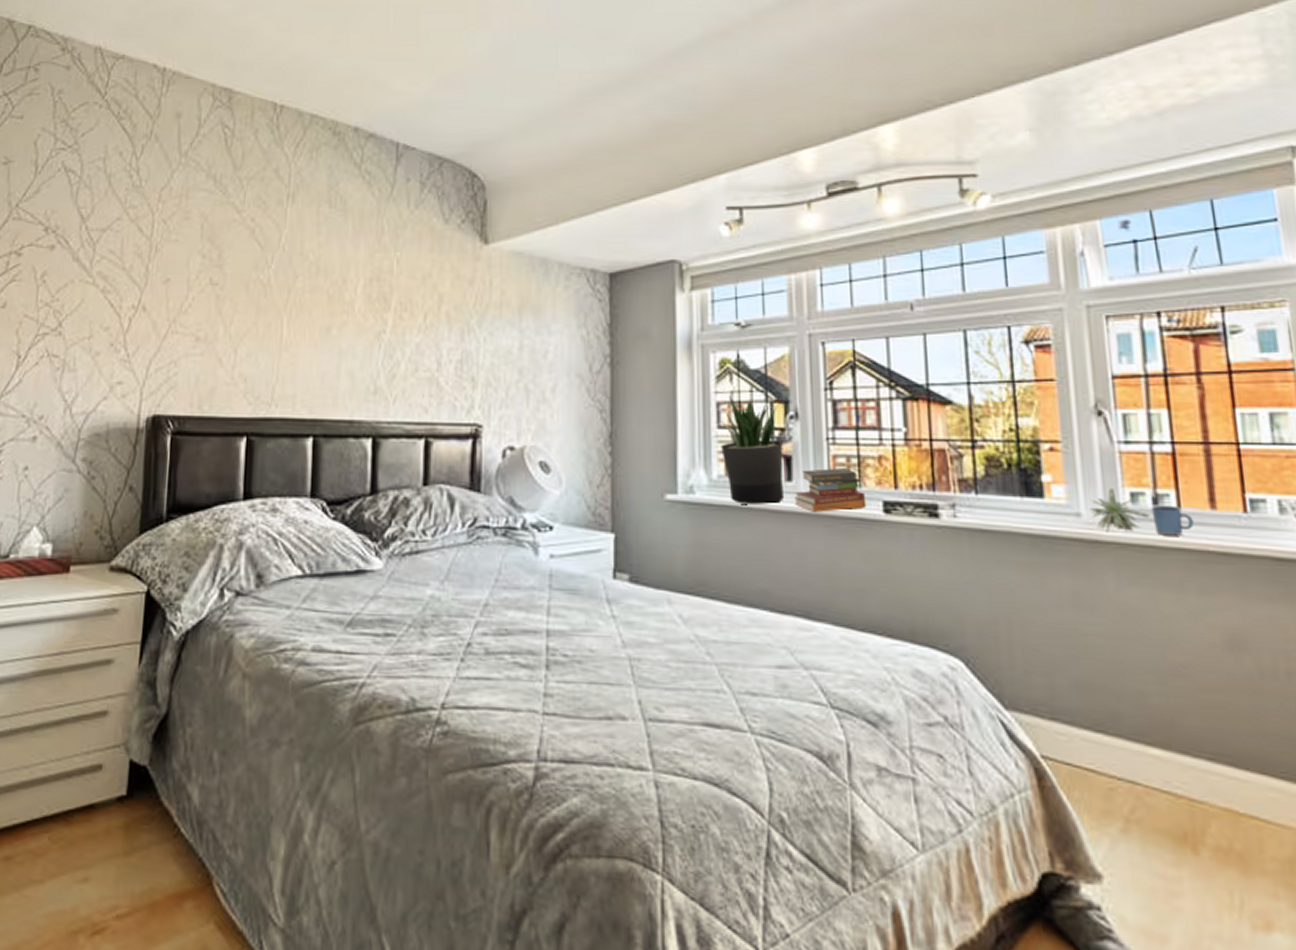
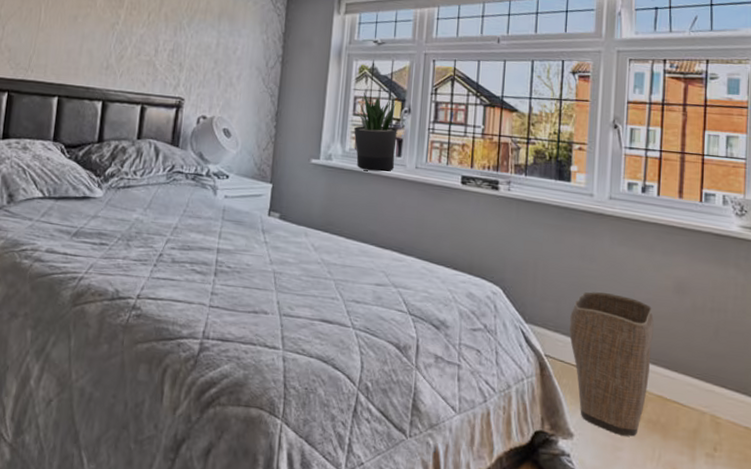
books: present [795,467,867,514] -> none [401,149,451,181]
laundry basket: none [1071,657,1207,875] -> present [569,292,654,437]
succulent plant: present [1090,489,1150,533] -> none [600,179,639,210]
mug: present [1151,505,1194,536] -> none [640,192,667,215]

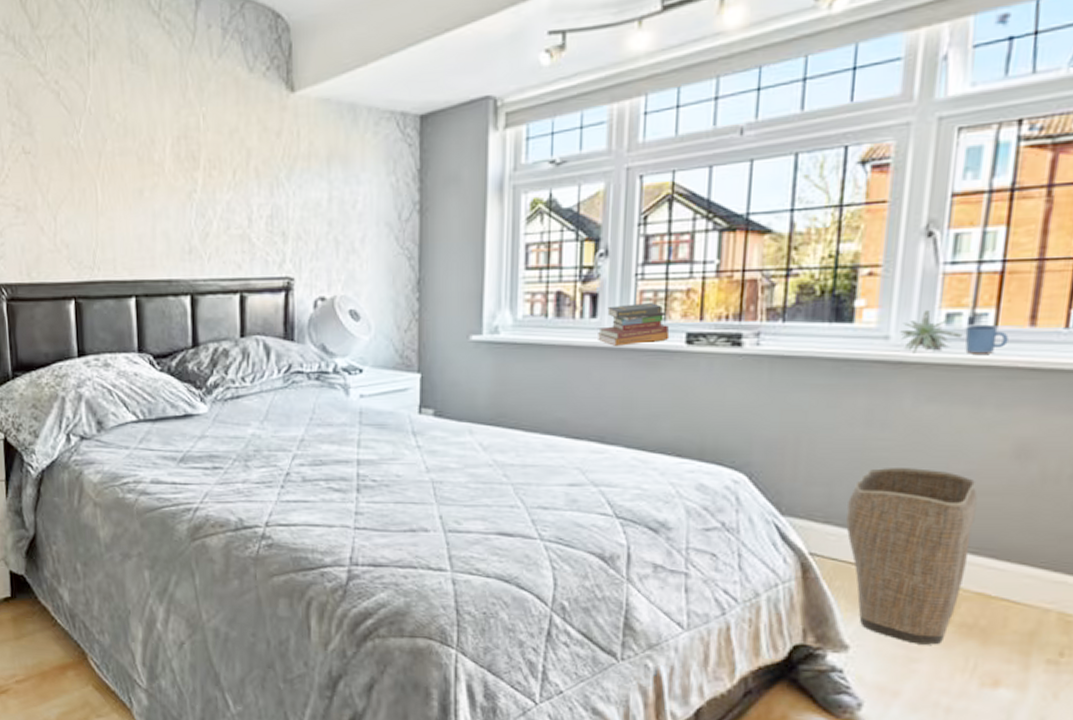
planter: present [354,92,398,172] -> none [528,236,590,343]
books: none [401,149,451,181] -> present [598,301,670,347]
succulent plant: none [600,179,639,210] -> present [900,310,963,353]
mug: none [640,192,667,215] -> present [965,324,1009,354]

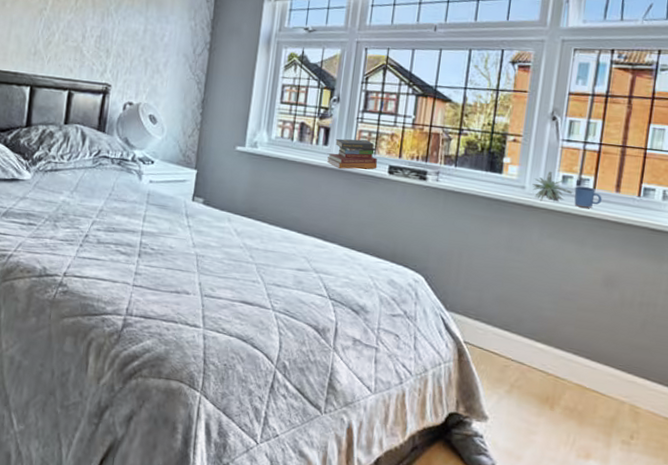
laundry basket: present [846,468,977,645] -> none [490,282,579,422]

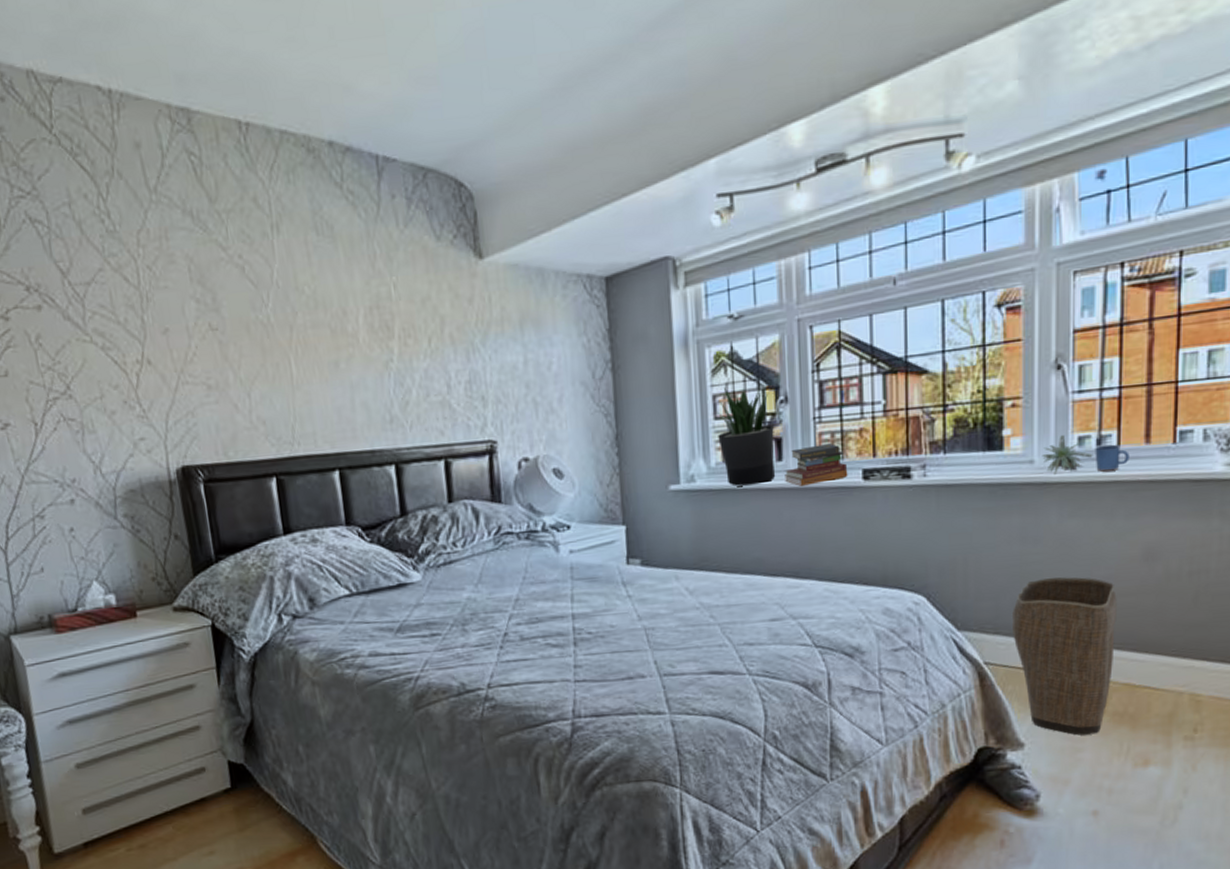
planter: none [280,80,326,160] -> present [717,386,776,487]
laundry basket: none [490,282,579,422] -> present [1013,577,1117,736]

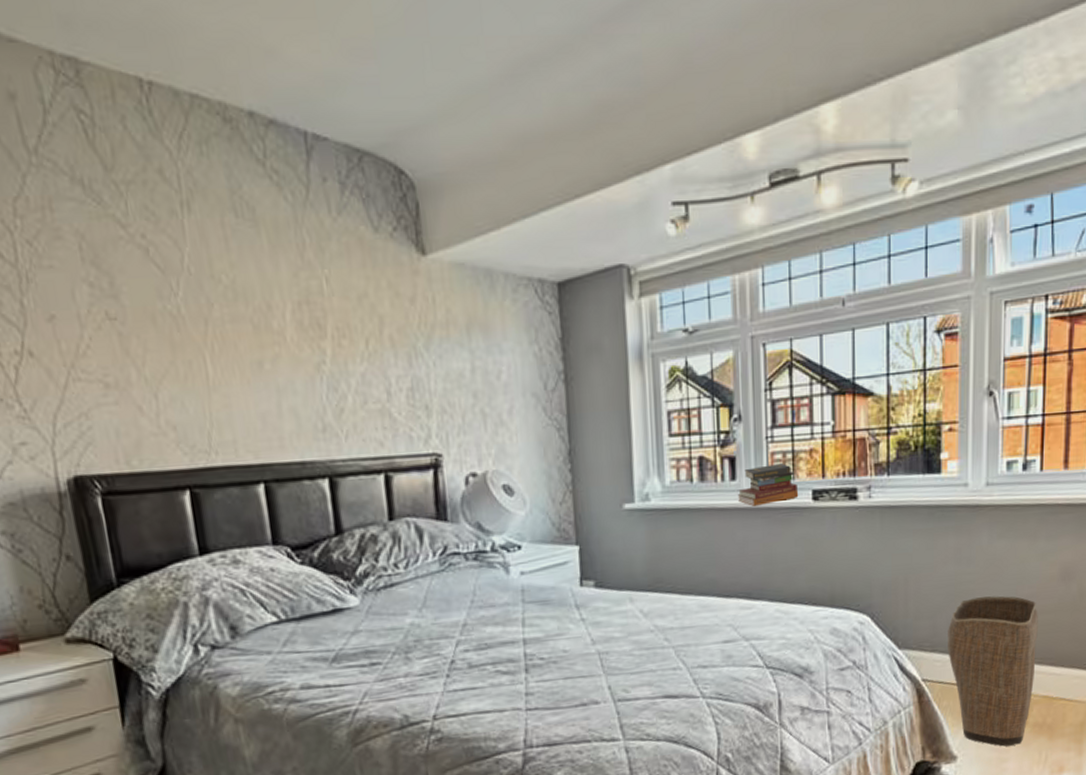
planter: present [717,386,776,487] -> none [671,403,730,506]
succulent plant: present [1042,435,1093,475] -> none [975,460,1020,497]
mug: present [1095,444,1129,472] -> none [1021,469,1051,495]

